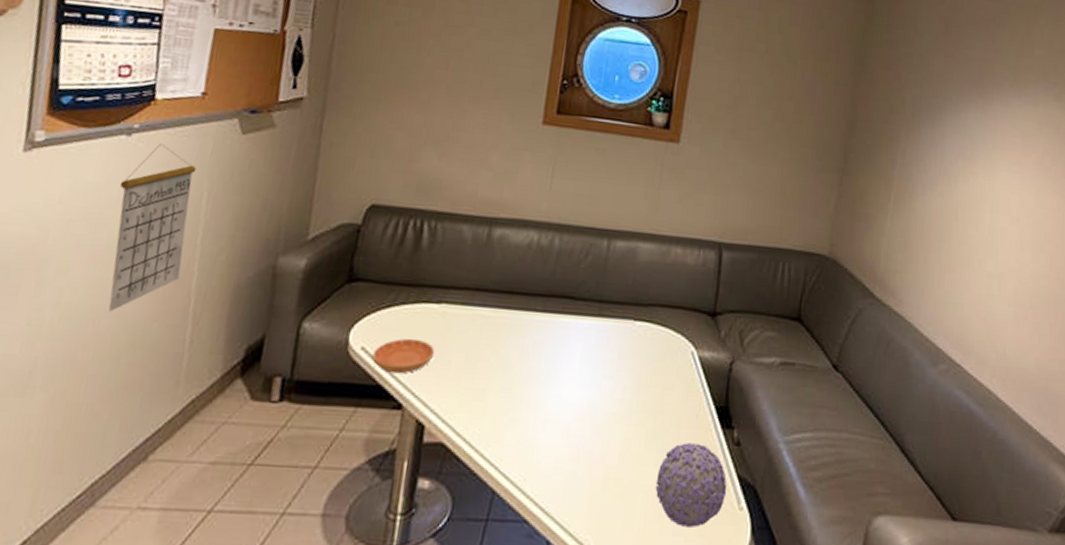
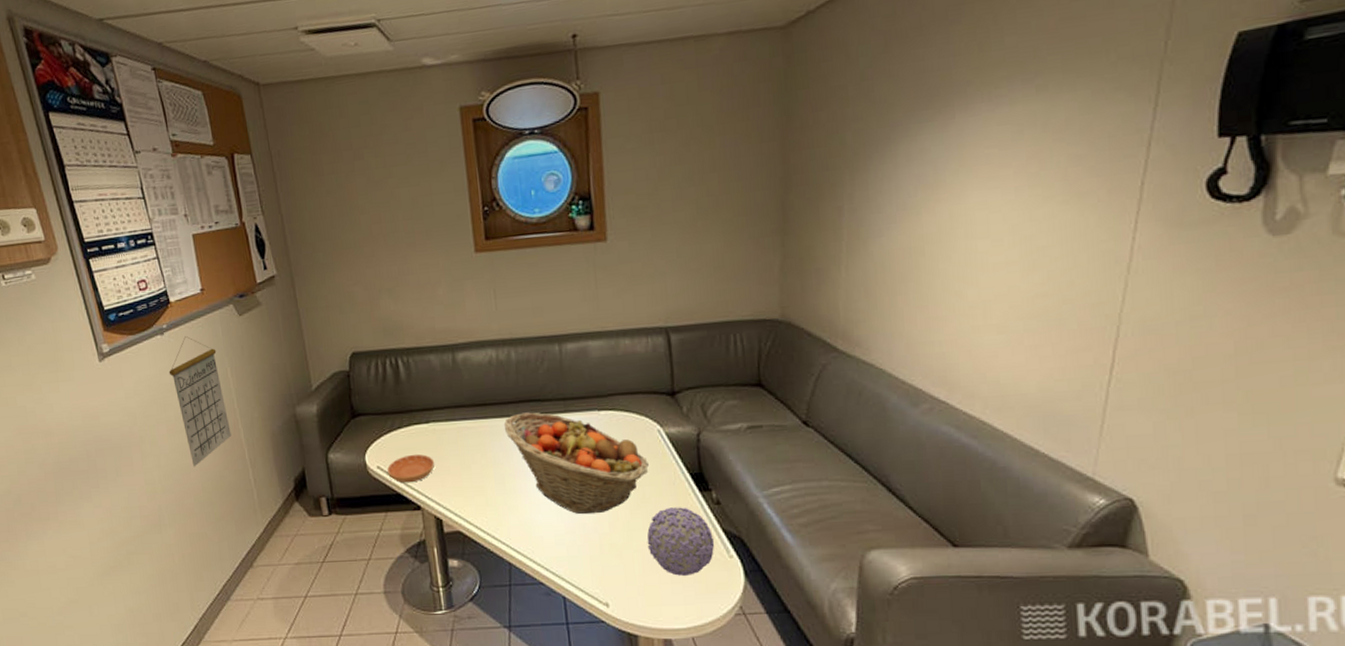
fruit basket: none [527,309,675,441] -> present [503,412,649,515]

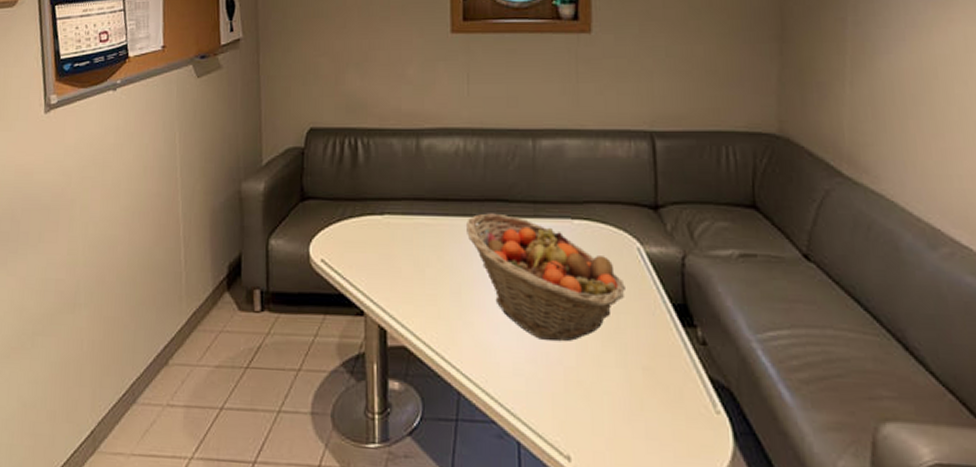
calendar: present [169,336,232,467] -> none [114,95,169,240]
saucer: present [387,454,434,483] -> none [332,249,384,283]
decorative ball: present [647,507,715,576] -> none [619,343,699,431]

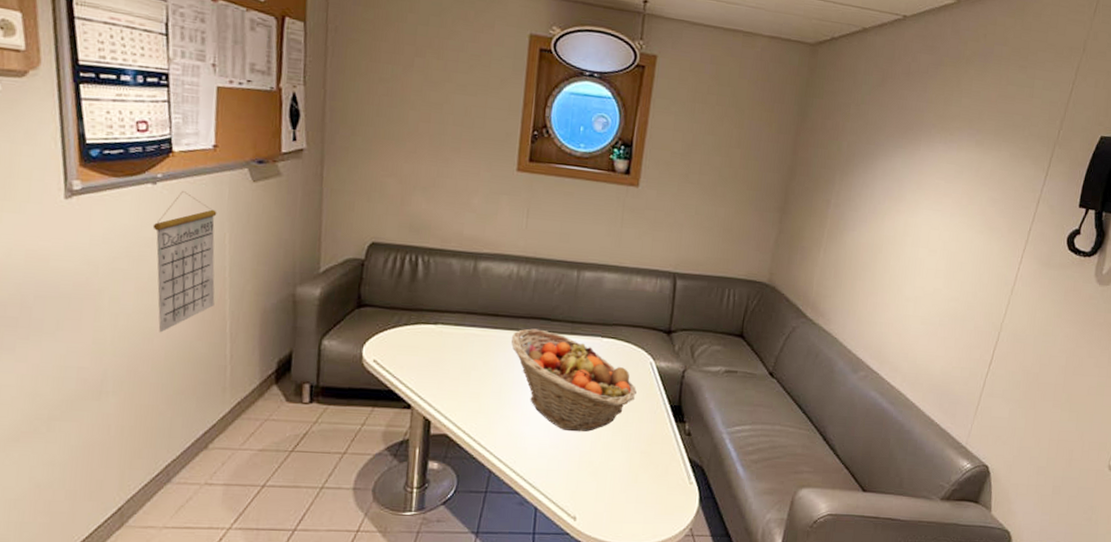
calendar: none [114,95,169,240] -> present [152,191,217,333]

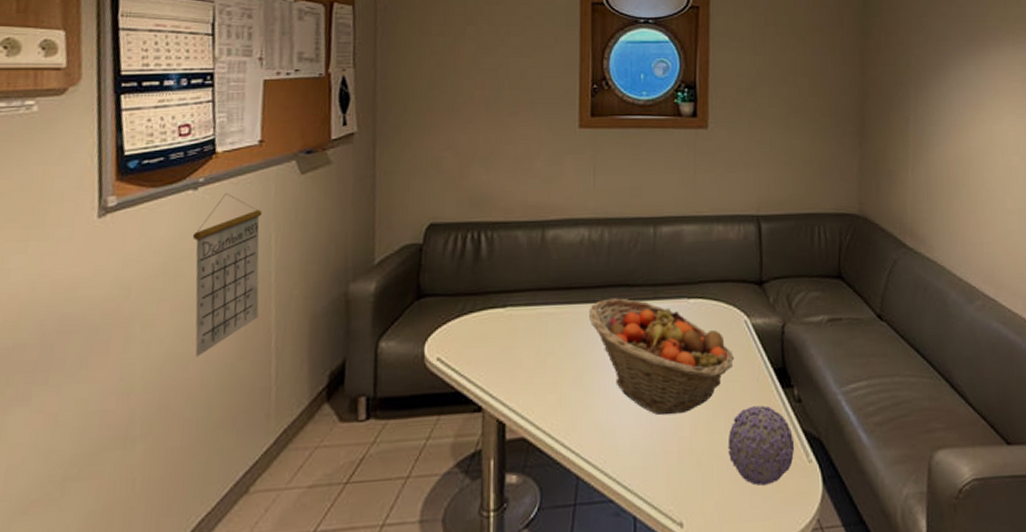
decorative ball: none [621,434,680,497] -> present [727,405,795,486]

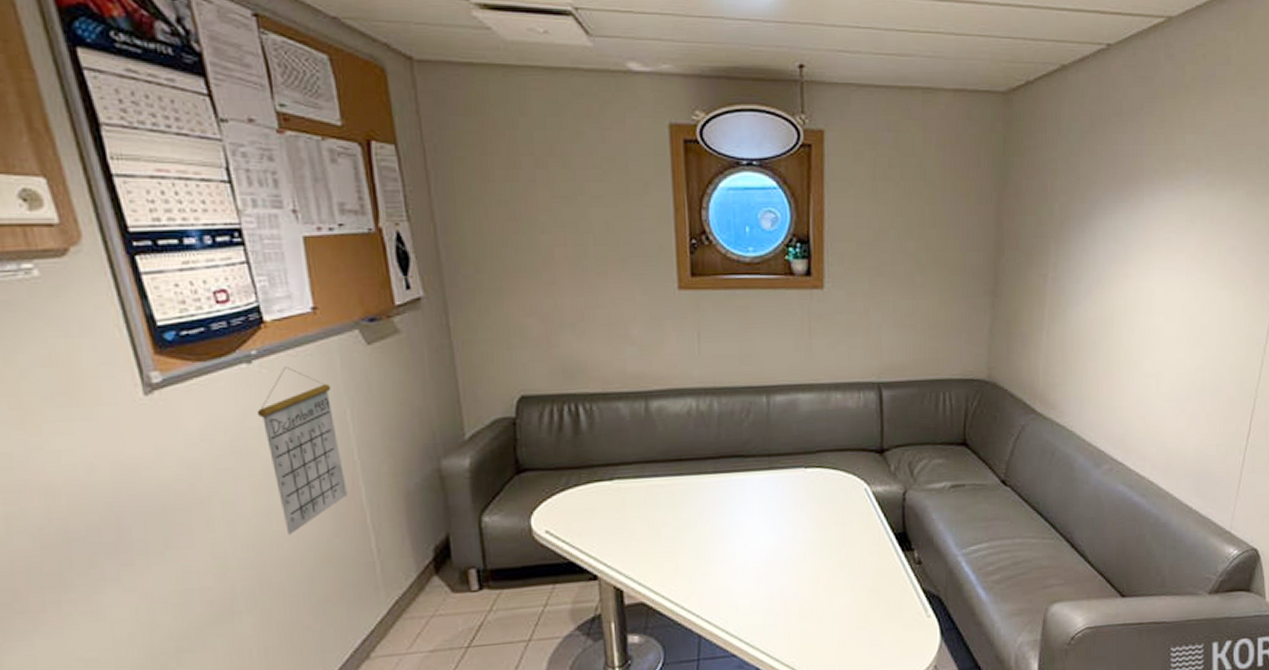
fruit basket: present [588,298,734,415] -> none [701,469,853,579]
decorative ball: present [727,405,795,486] -> none [847,568,914,639]

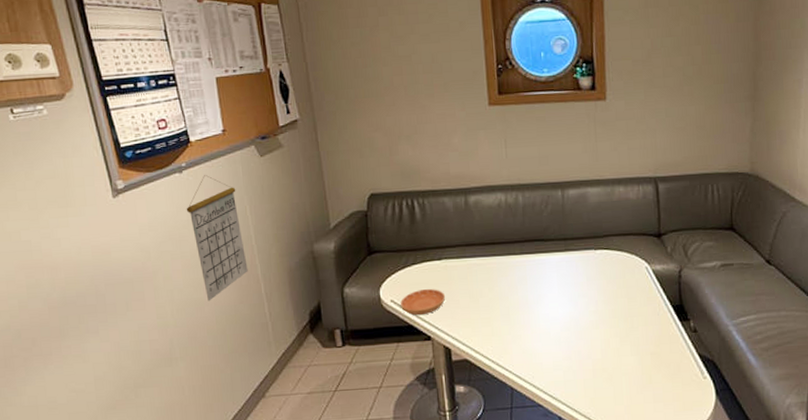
saucer: none [558,515,617,550] -> present [401,288,445,316]

